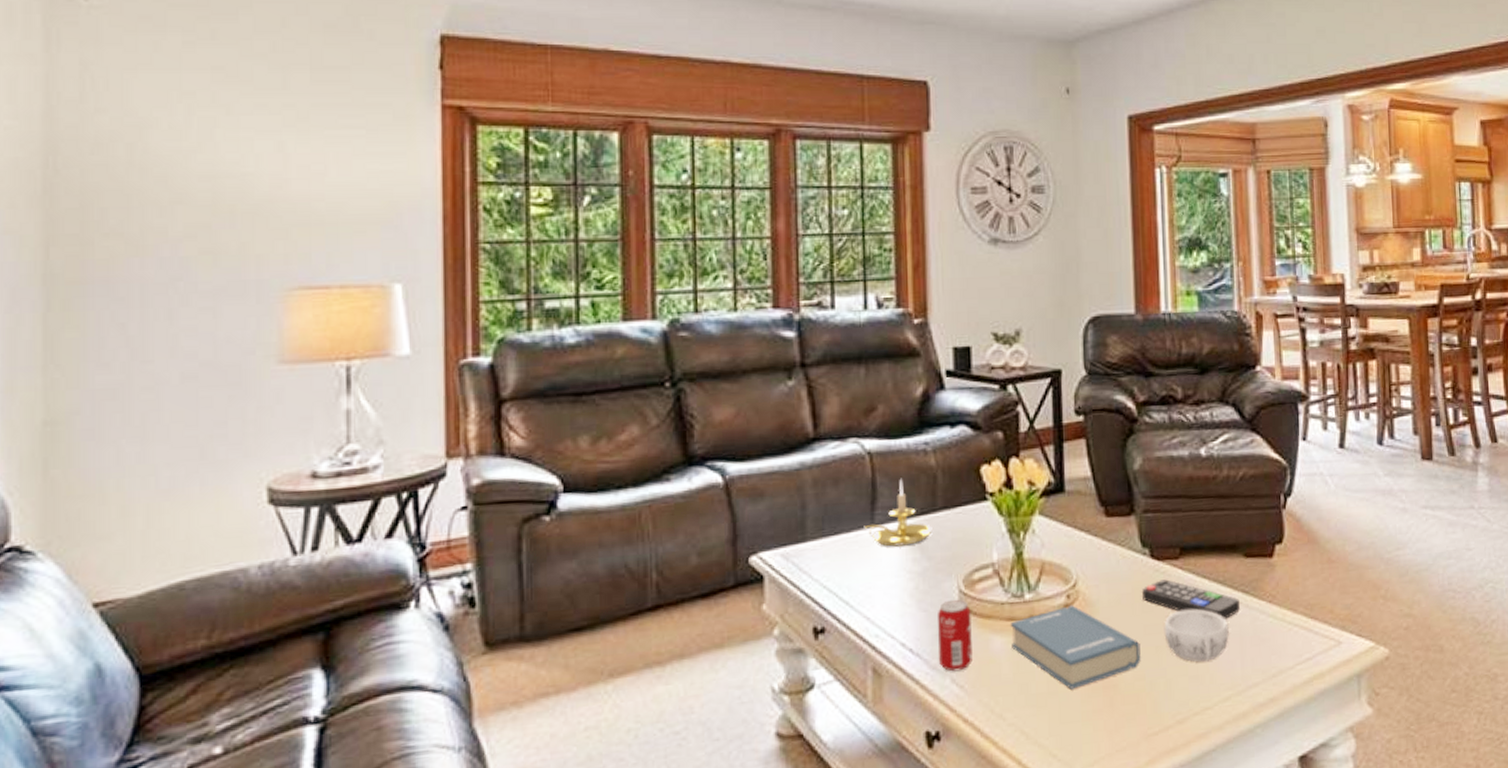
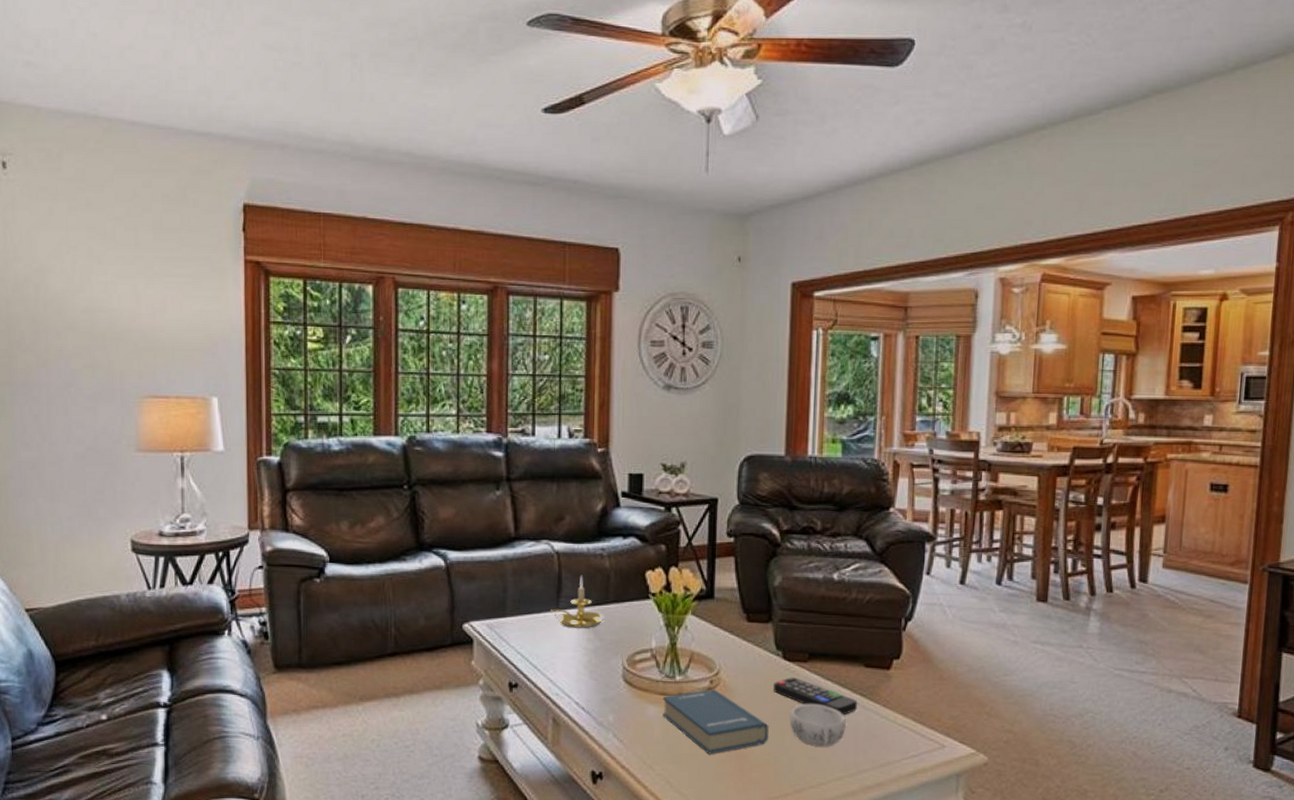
beverage can: present [938,599,972,672] -> none [605,673,632,729]

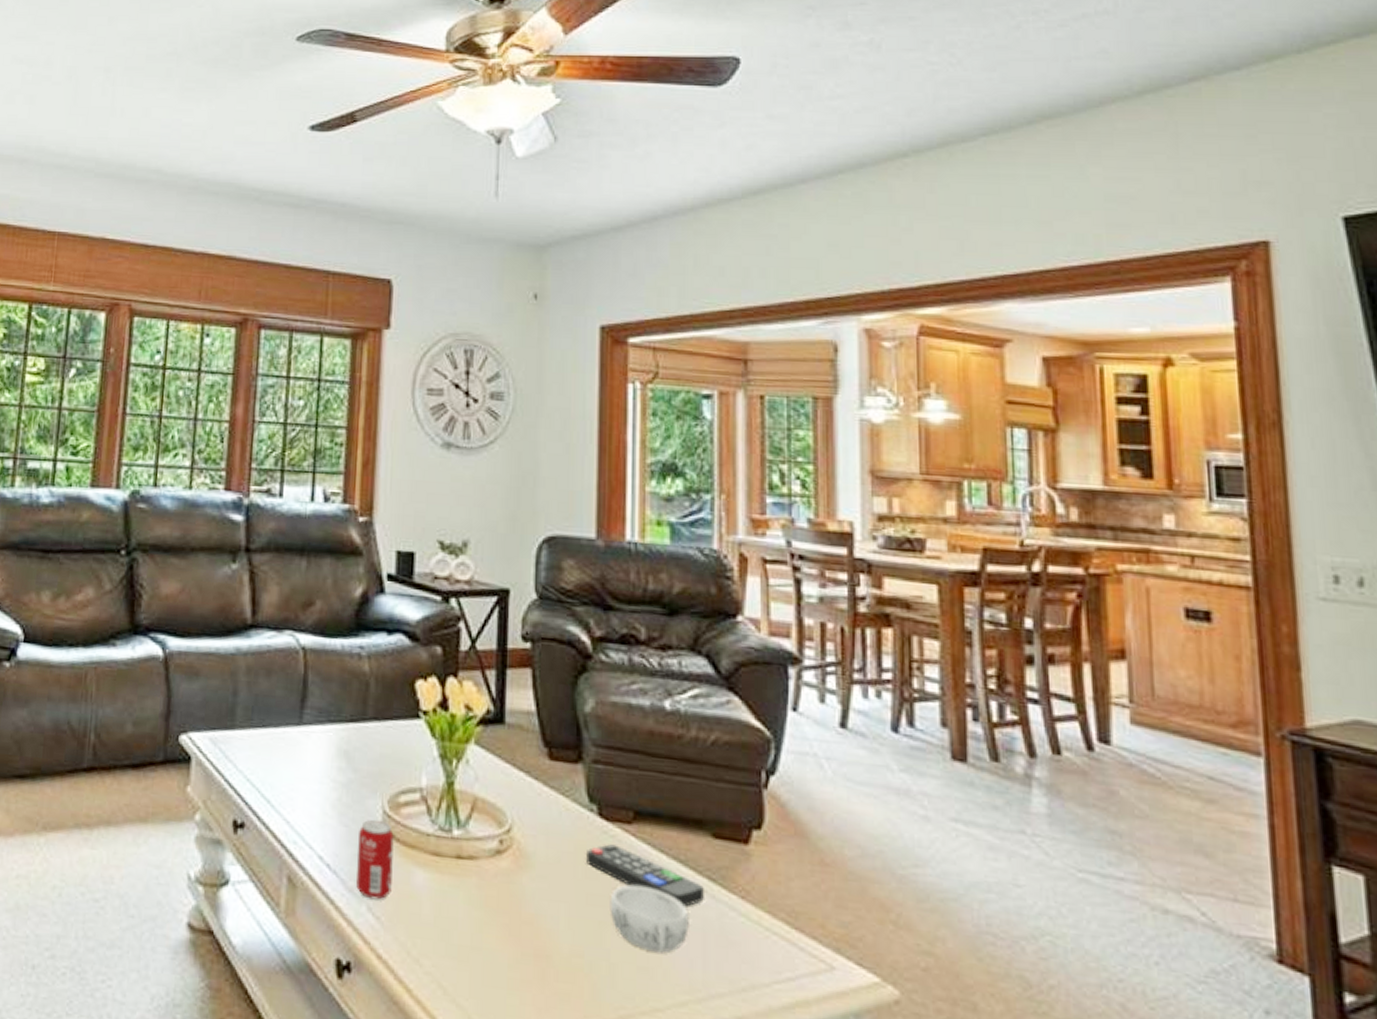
candle holder: present [551,575,604,628] -> none [291,679,361,752]
beverage can: none [605,673,632,729] -> present [356,819,394,900]
book: present [663,689,769,754] -> none [435,852,581,949]

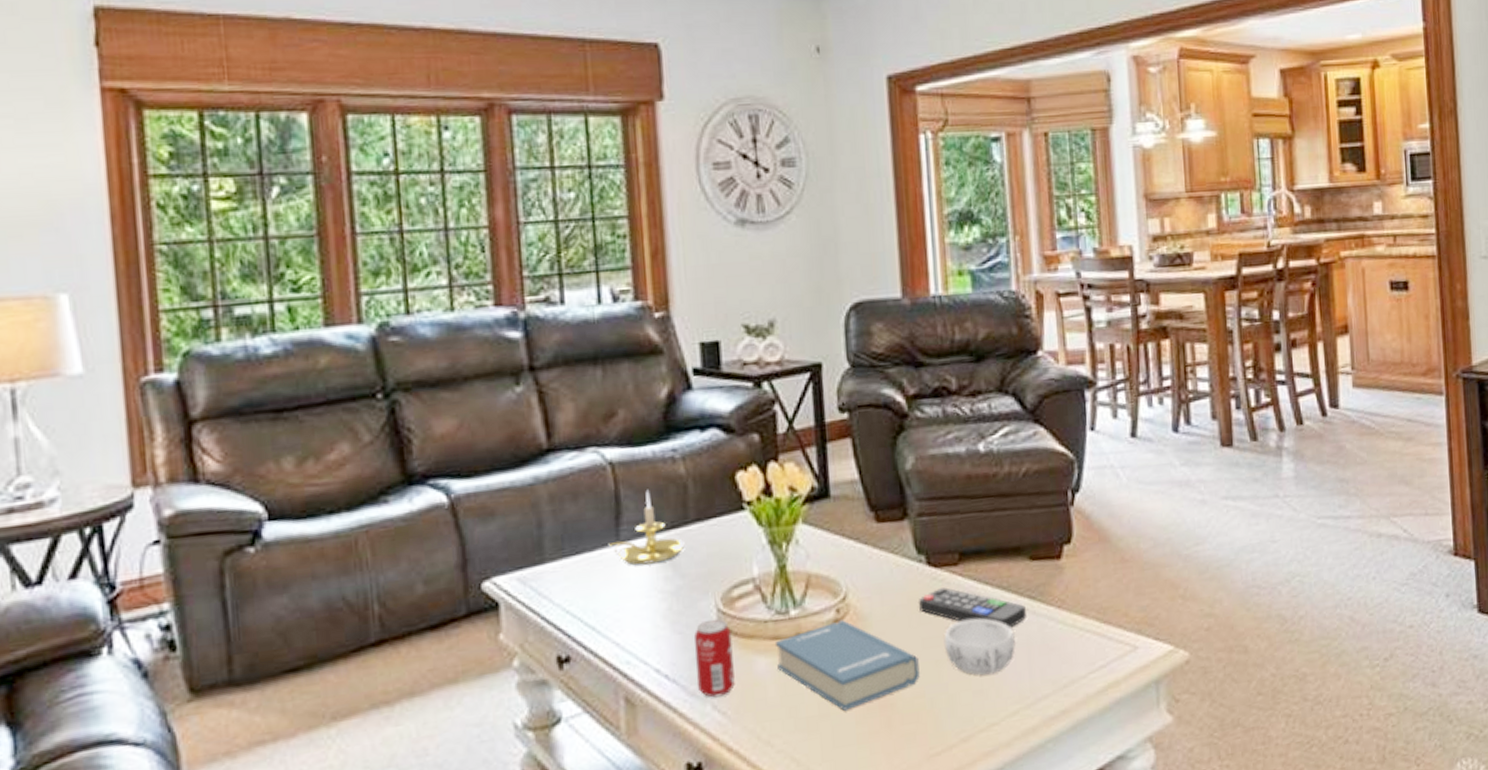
candle holder: none [291,679,361,752] -> present [608,489,685,565]
book: none [435,852,581,949] -> present [776,620,920,711]

